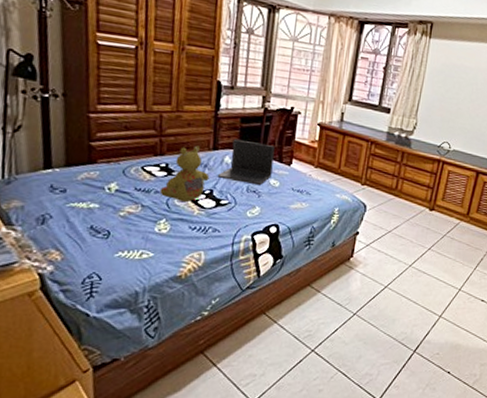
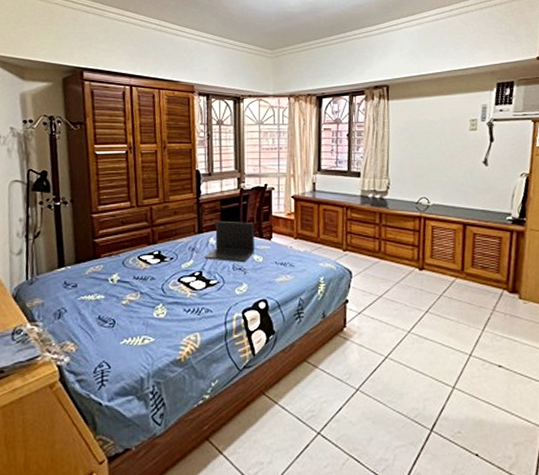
stuffed bear: present [159,145,210,202] -> none [155,231,198,285]

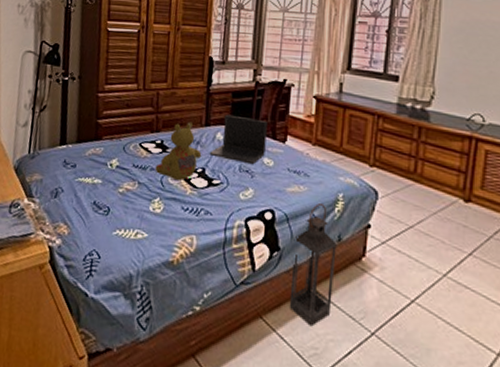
stuffed bear: none [155,231,198,285] -> present [155,122,202,180]
lantern: none [286,288,323,394] -> present [289,203,337,327]

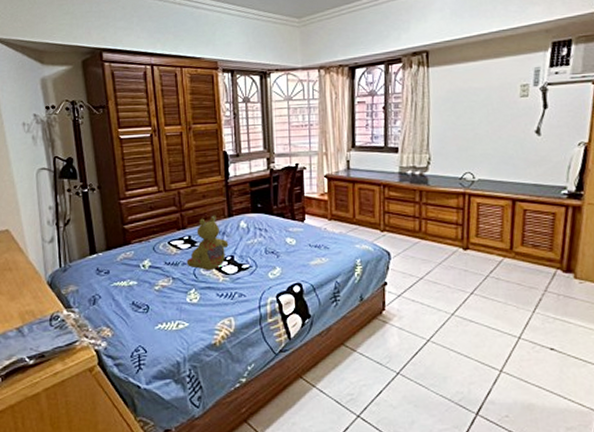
laptop: present [209,114,268,165] -> none [235,203,287,246]
lantern: present [289,203,337,327] -> none [323,271,361,377]

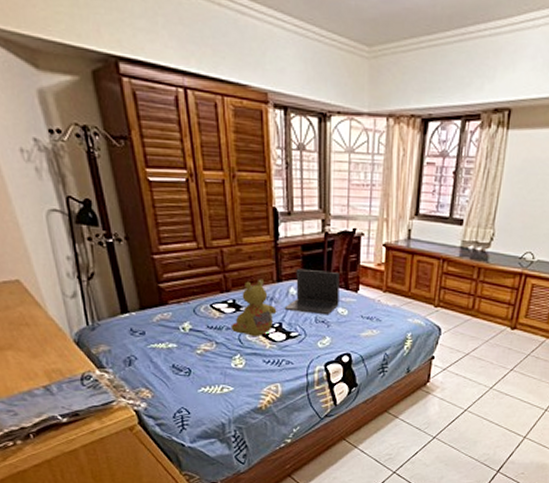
laptop: none [235,203,287,246] -> present [284,268,340,315]

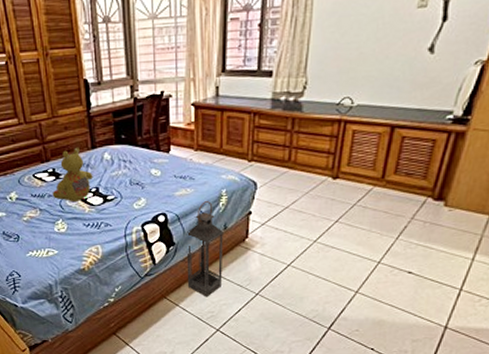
laptop: present [284,268,340,315] -> none [100,134,152,177]
lantern: none [367,344,406,440] -> present [187,201,224,297]

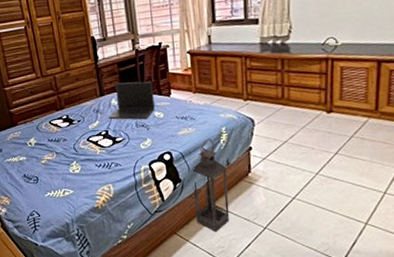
stuffed bear: present [52,147,93,201] -> none [66,95,103,144]
laptop: none [100,134,152,177] -> present [108,81,155,120]

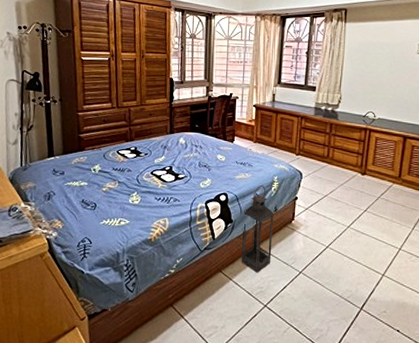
laptop: present [108,81,155,120] -> none [174,123,219,161]

